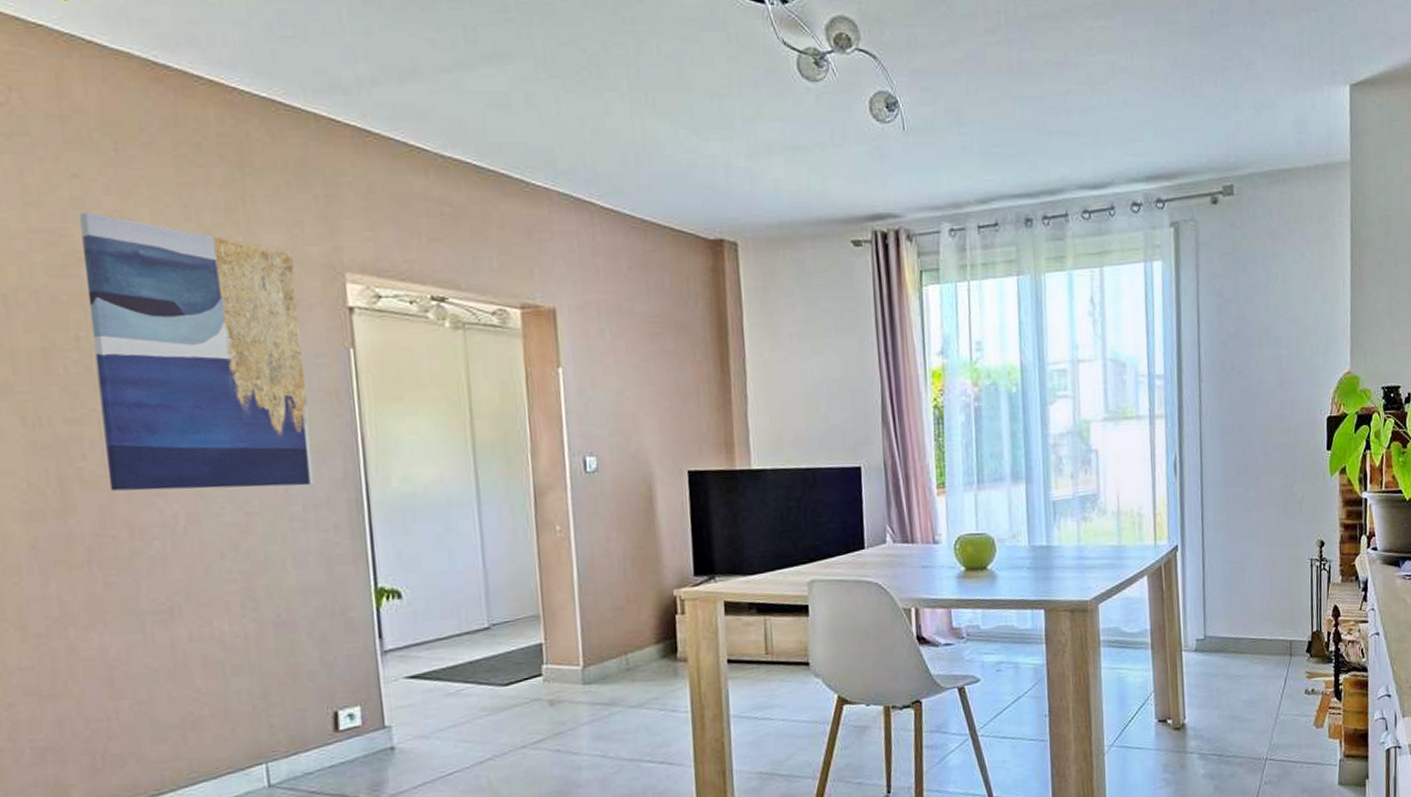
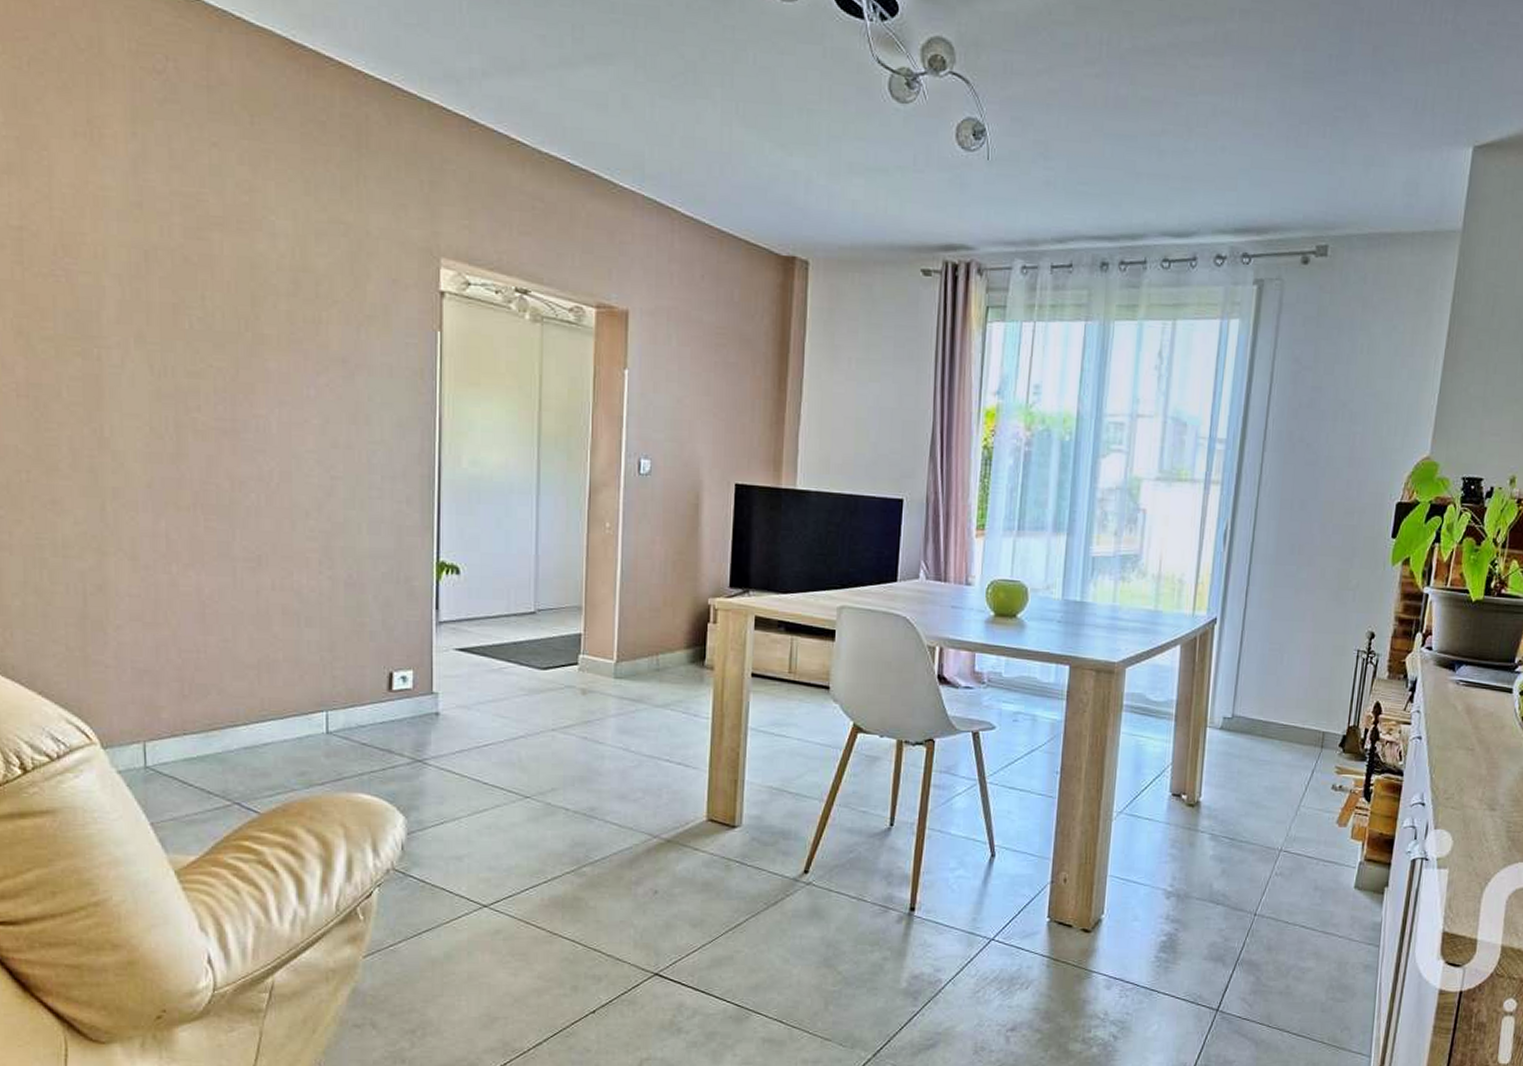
wall art: present [79,211,316,491] -> none [215,179,396,458]

